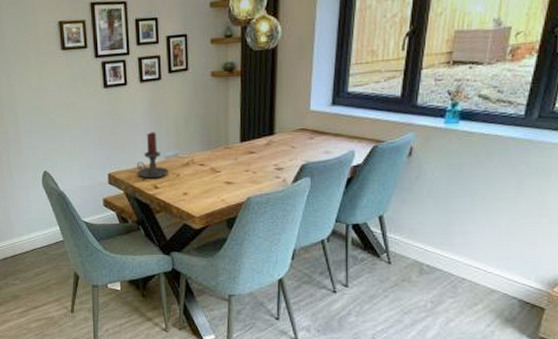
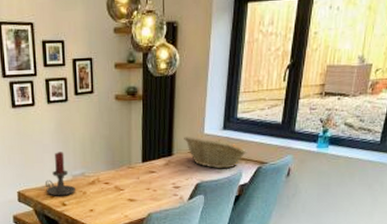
fruit basket: none [287,113,360,149] -> present [184,136,247,169]

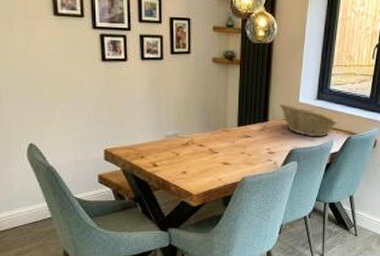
candle holder: present [44,152,77,196] -> none [135,110,169,156]

